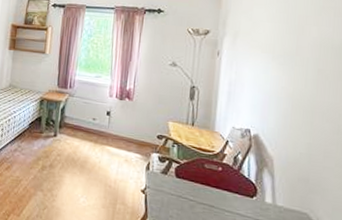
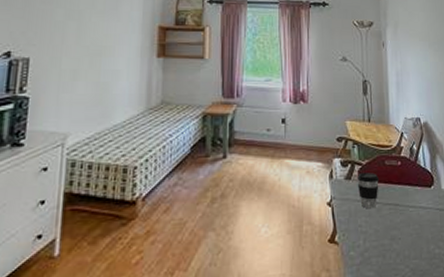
coffee cup: none [173,170,196,205] -> present [357,173,379,209]

